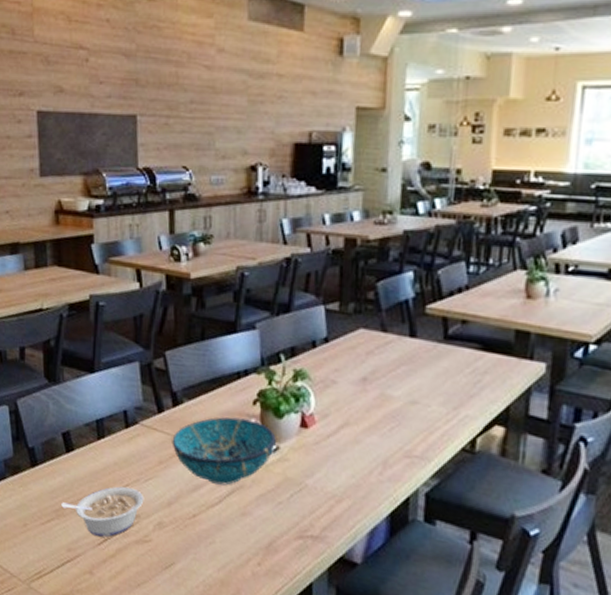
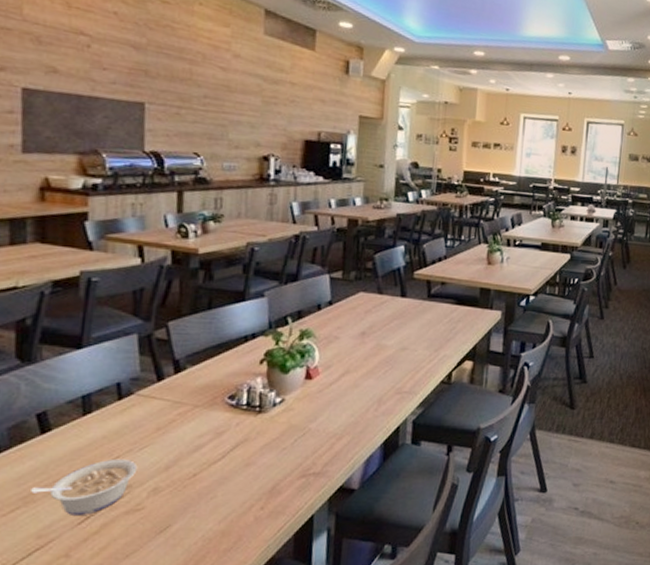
bowl: present [172,417,276,486] -> none [172,377,282,441]

